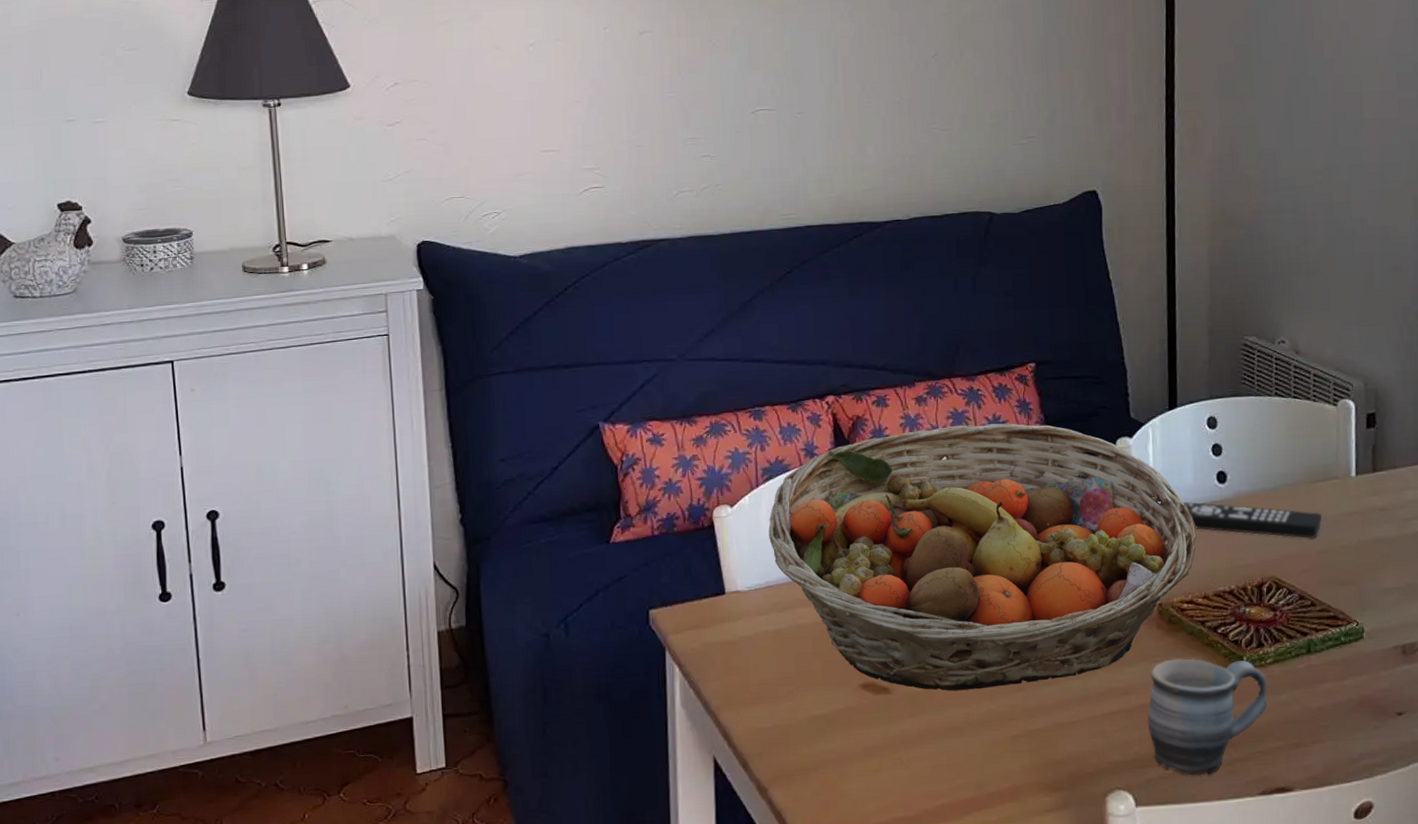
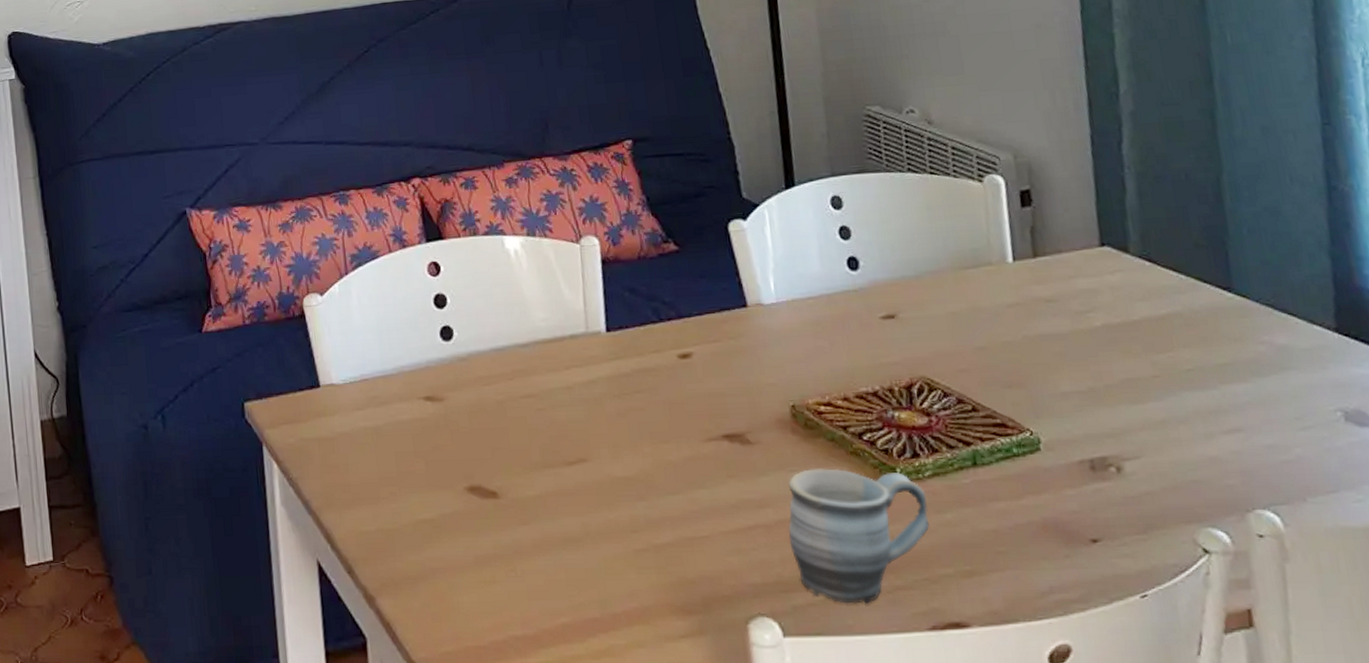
fruit basket: present [768,423,1197,691] -> none [360,205,829,498]
remote control: present [1156,500,1322,538] -> none [779,289,977,333]

